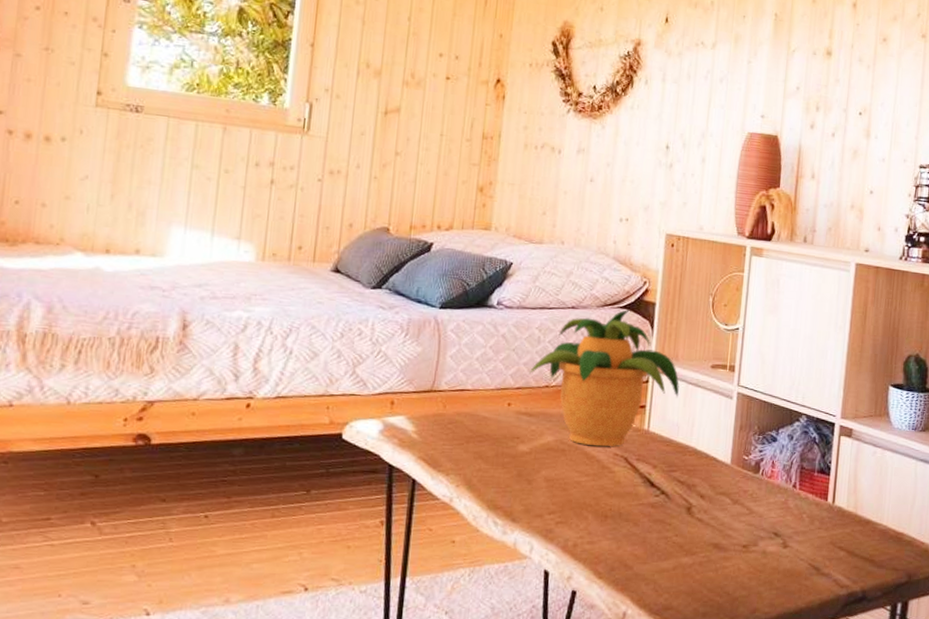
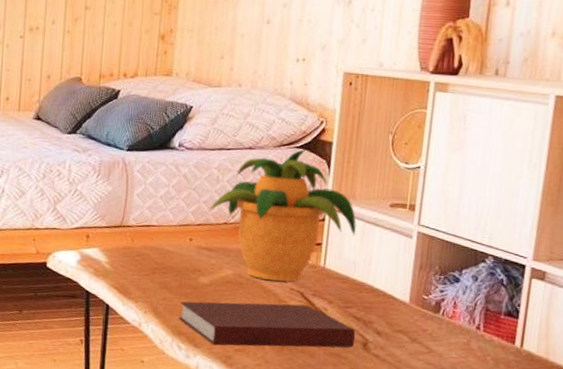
notebook: none [495,470,680,519] -> present [179,301,356,348]

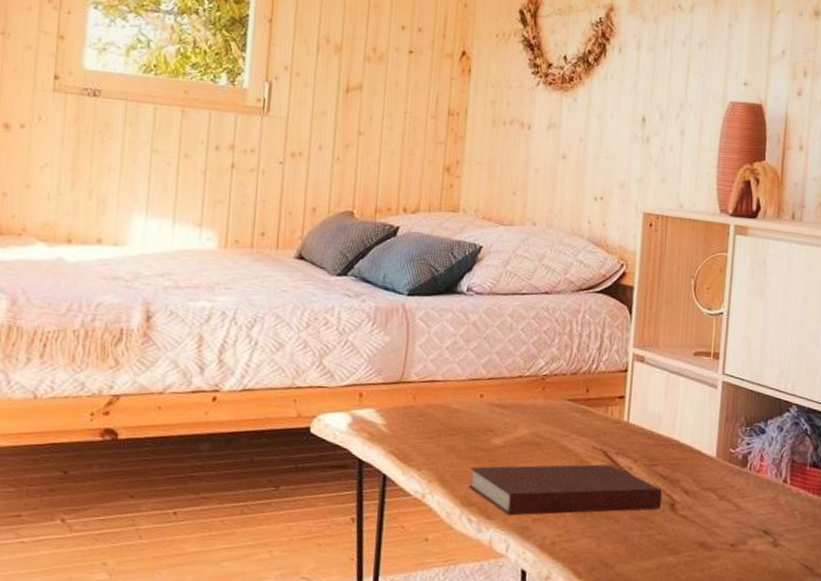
potted plant: present [209,149,356,282] -> none [502,294,660,439]

